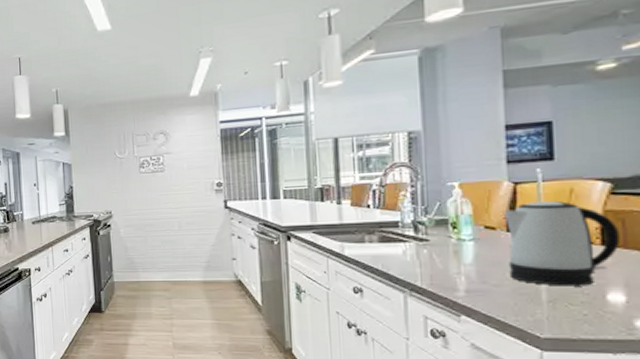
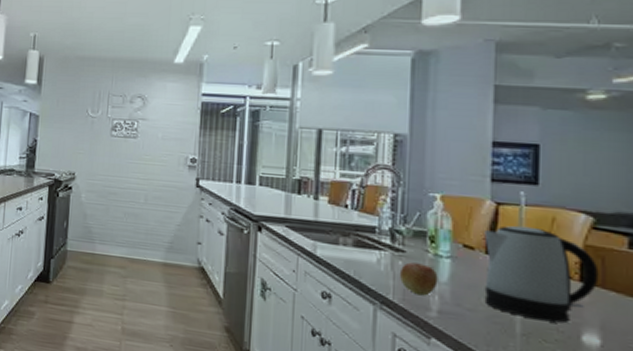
apple: none [426,249,463,279] -> present [400,262,438,296]

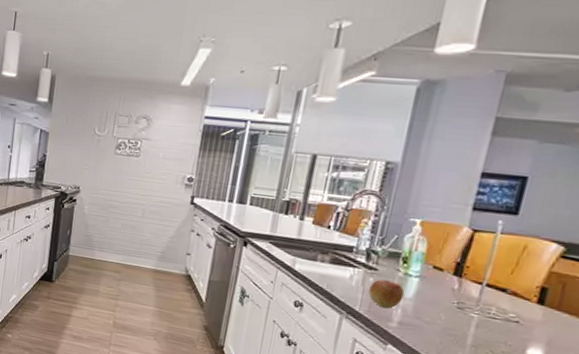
kettle: present [484,225,599,324] -> none [442,251,558,338]

